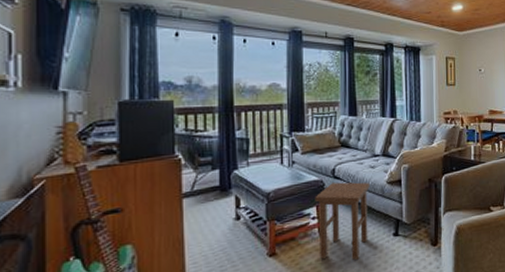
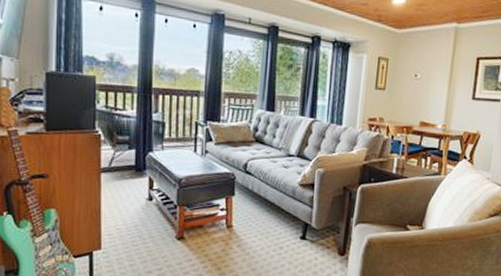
stool: present [315,182,370,260] -> none [225,177,281,256]

